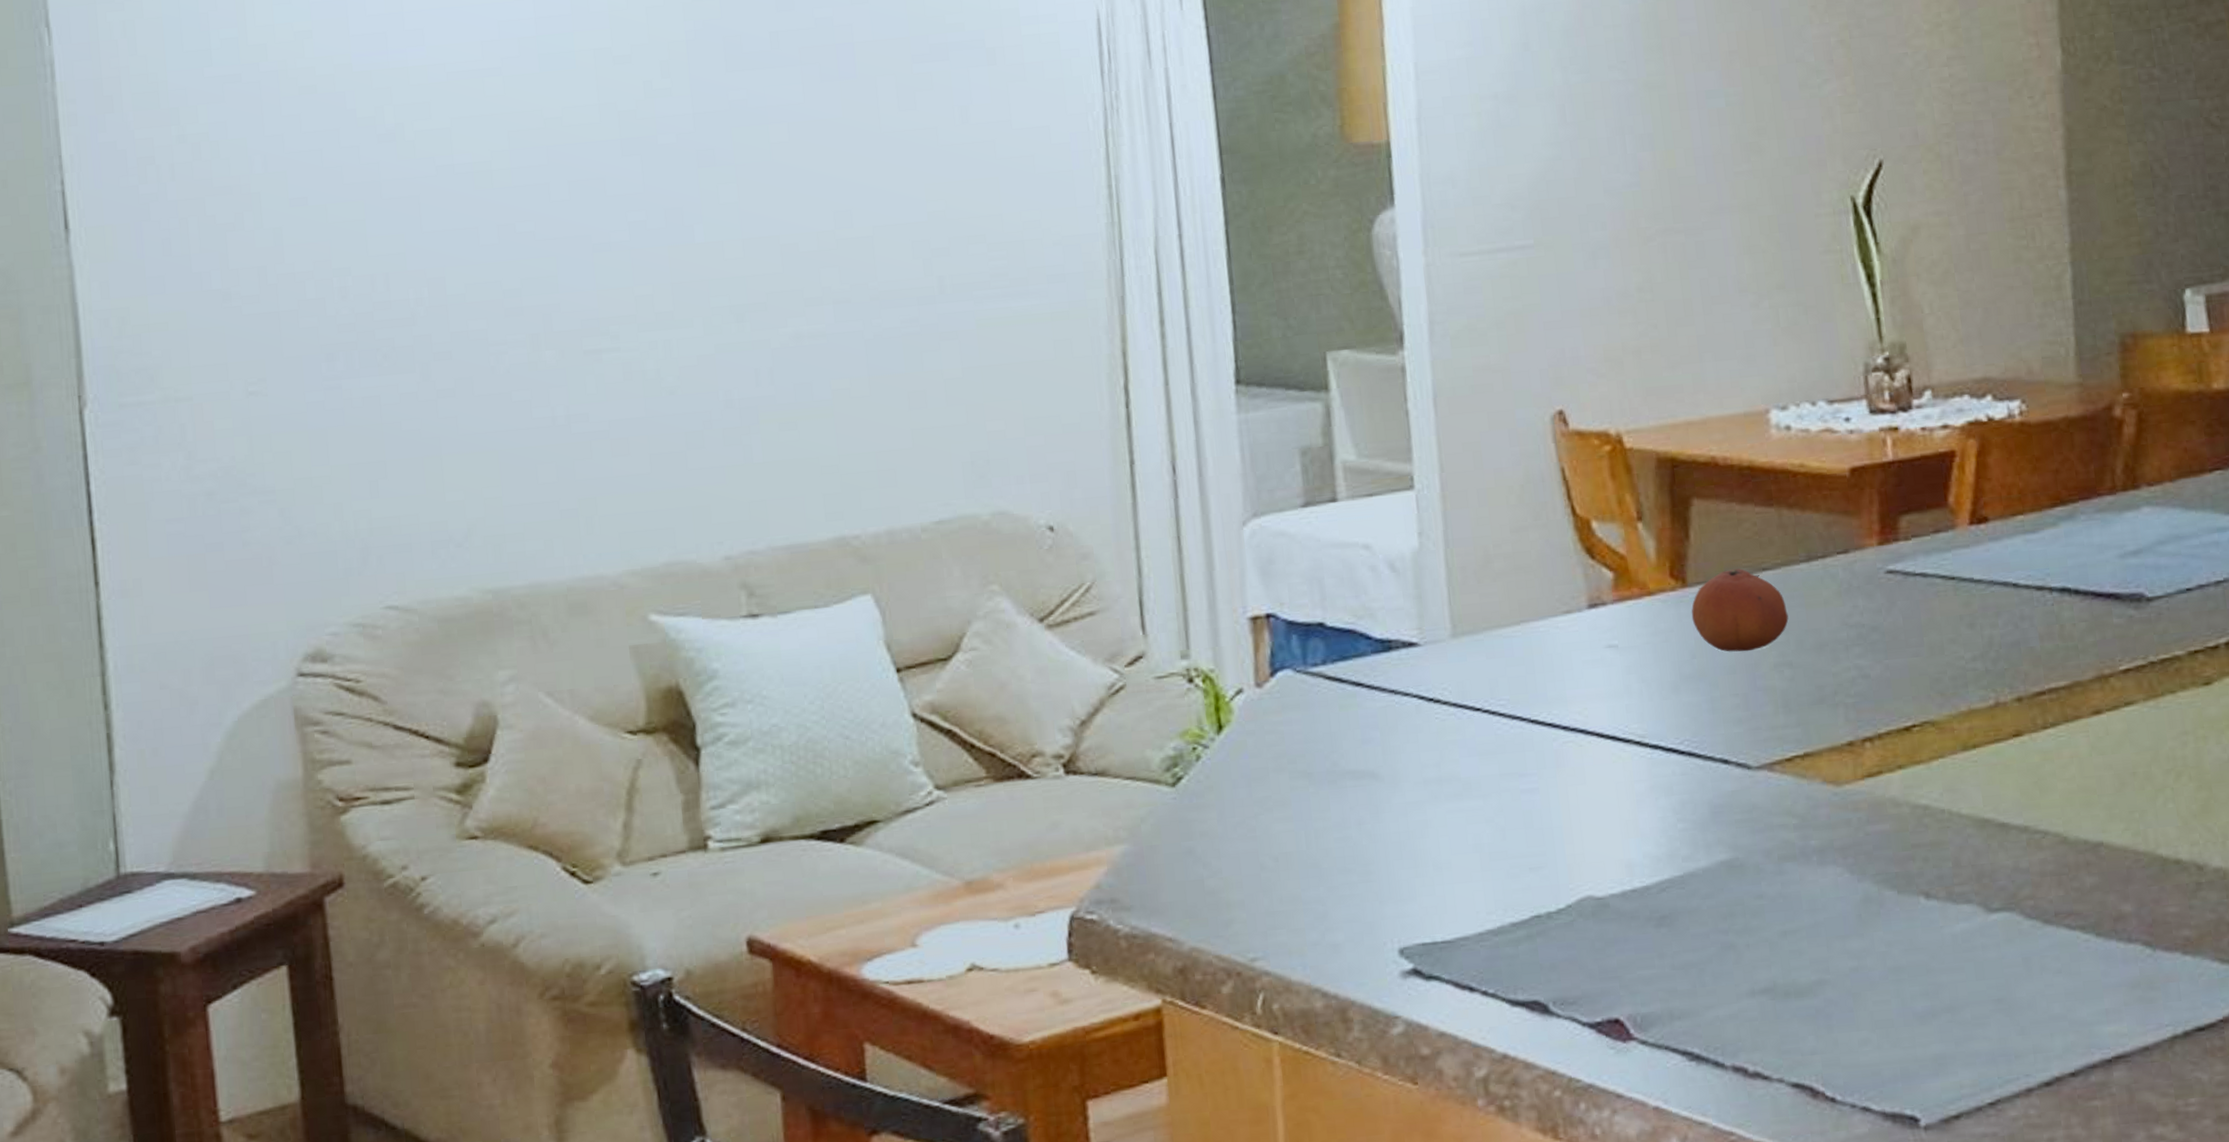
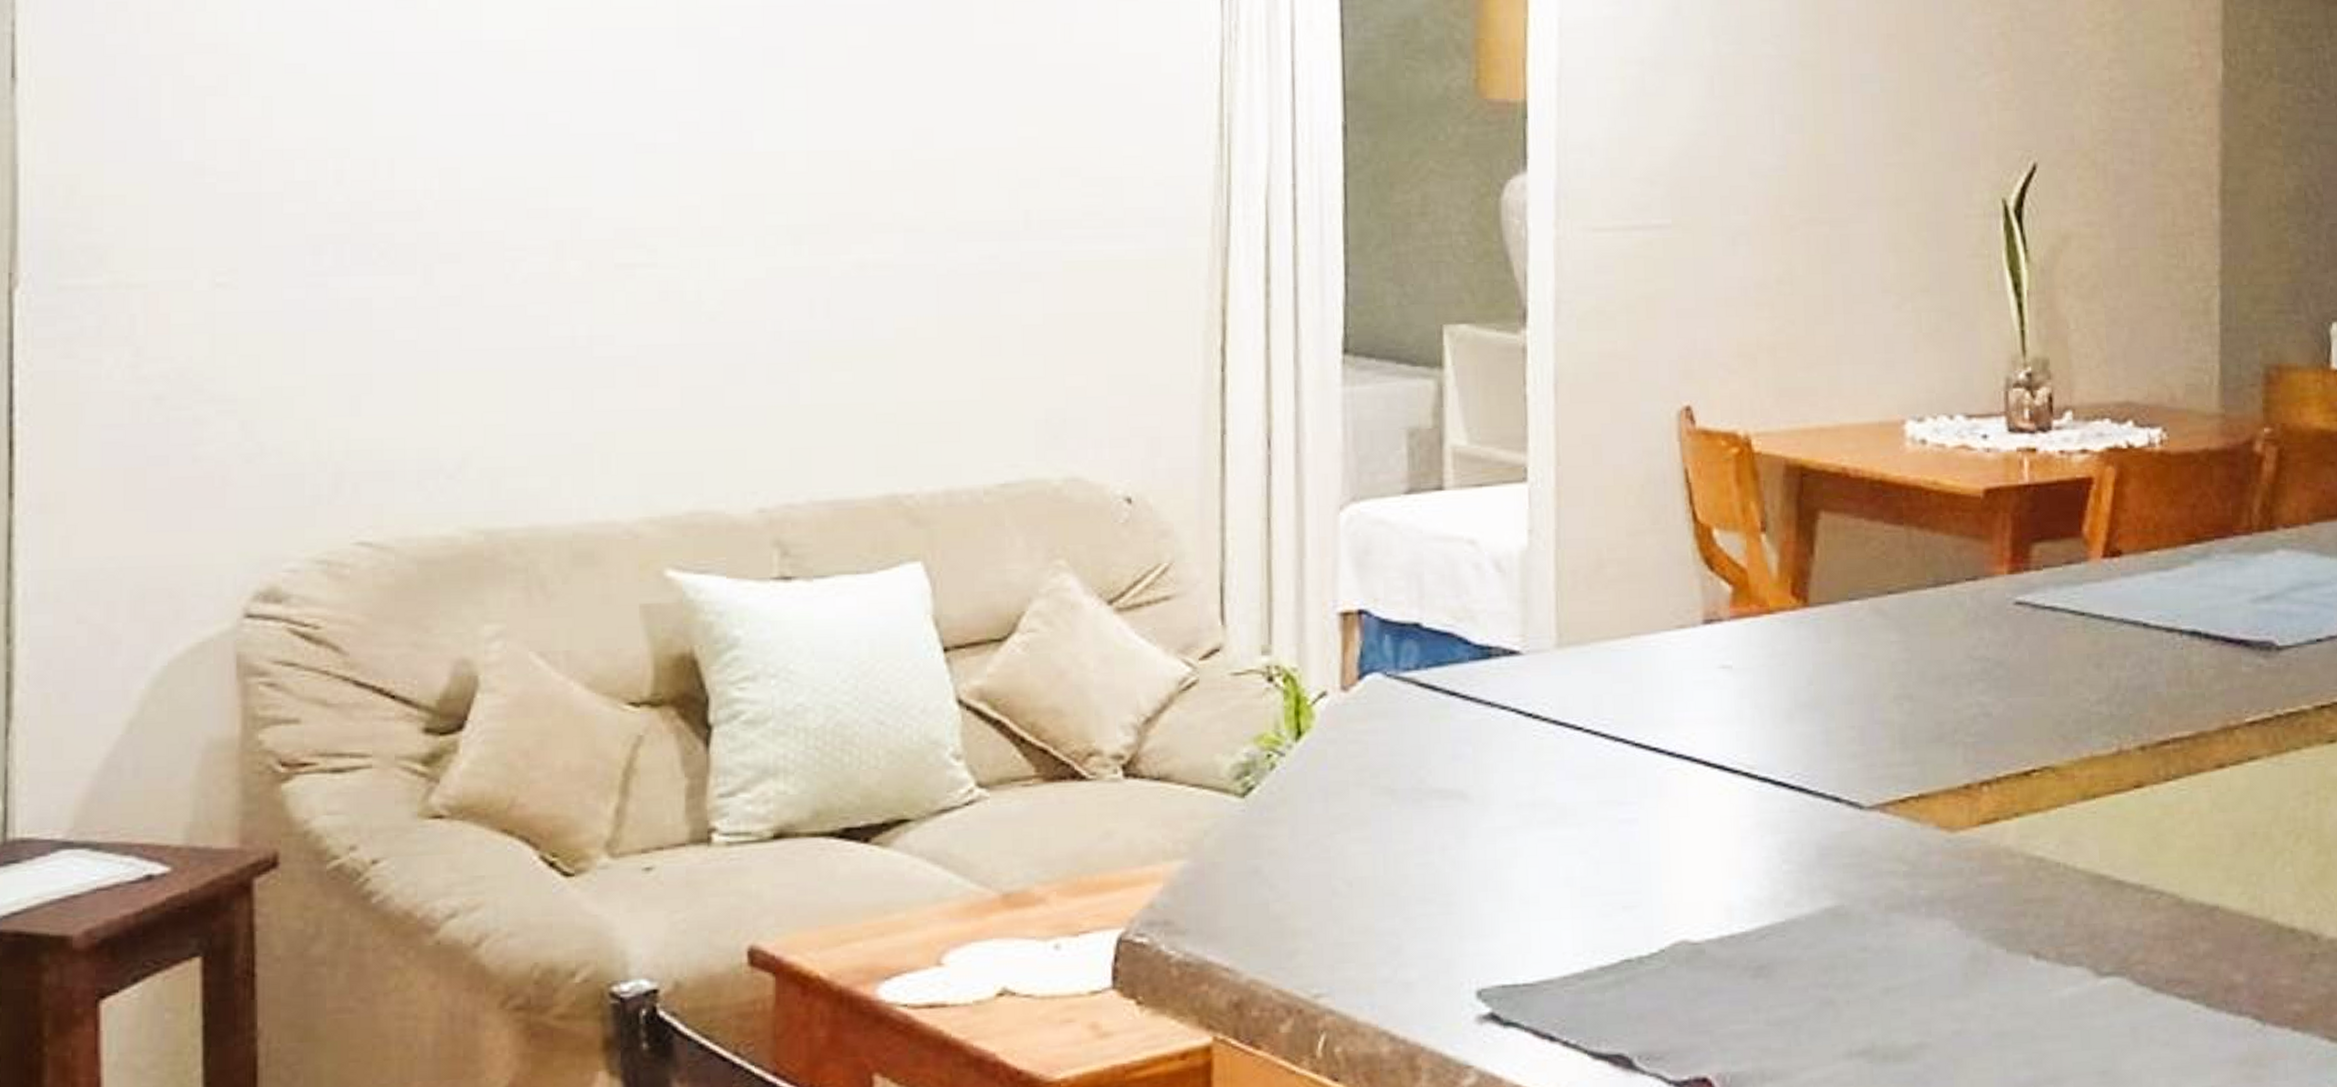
fruit: present [1691,568,1789,652] -> none [1811,590,1912,681]

